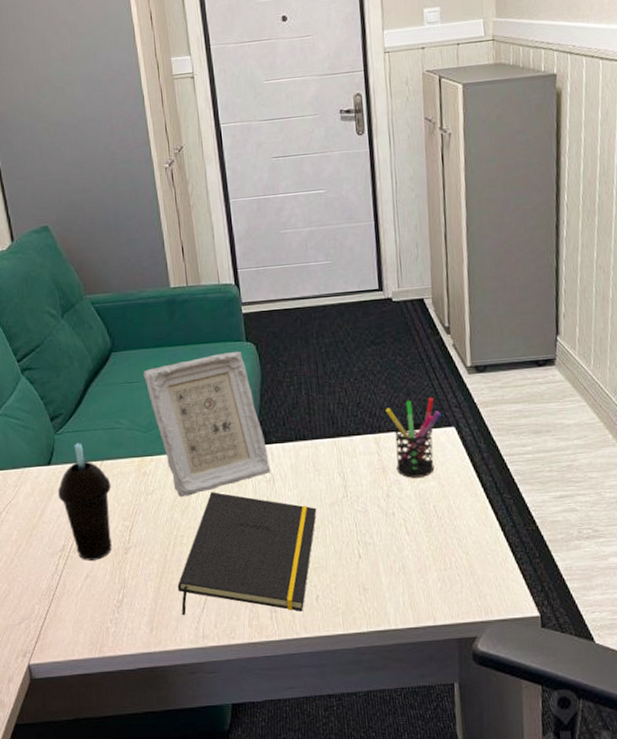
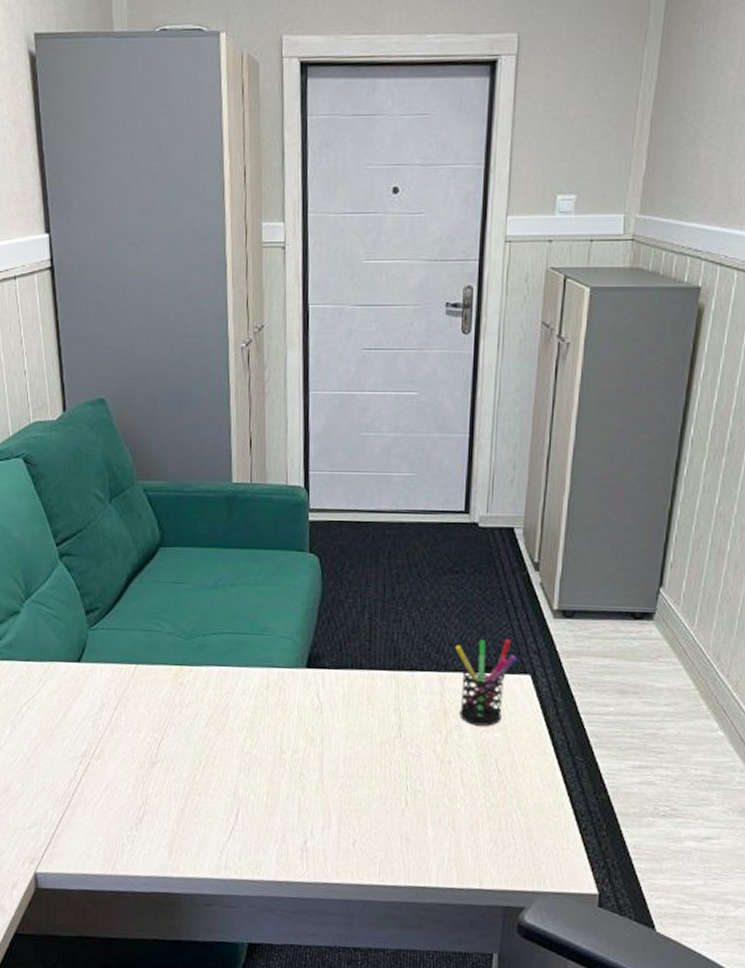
cup: present [58,443,112,561] -> none [86,642,144,771]
picture frame: present [143,351,271,498] -> none [191,561,320,716]
notepad: present [177,492,317,616] -> none [203,713,366,855]

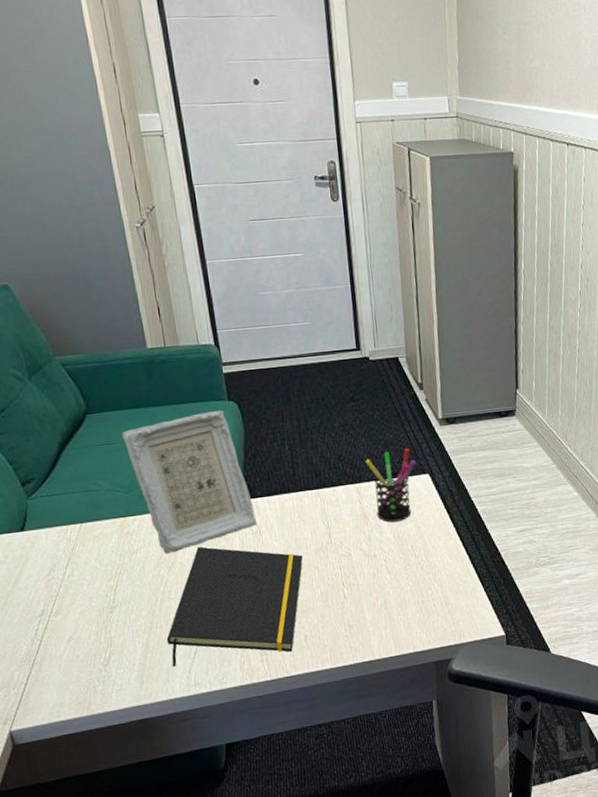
picture frame: none [191,561,320,716] -> present [121,410,257,555]
notepad: none [203,713,366,855] -> present [166,547,303,667]

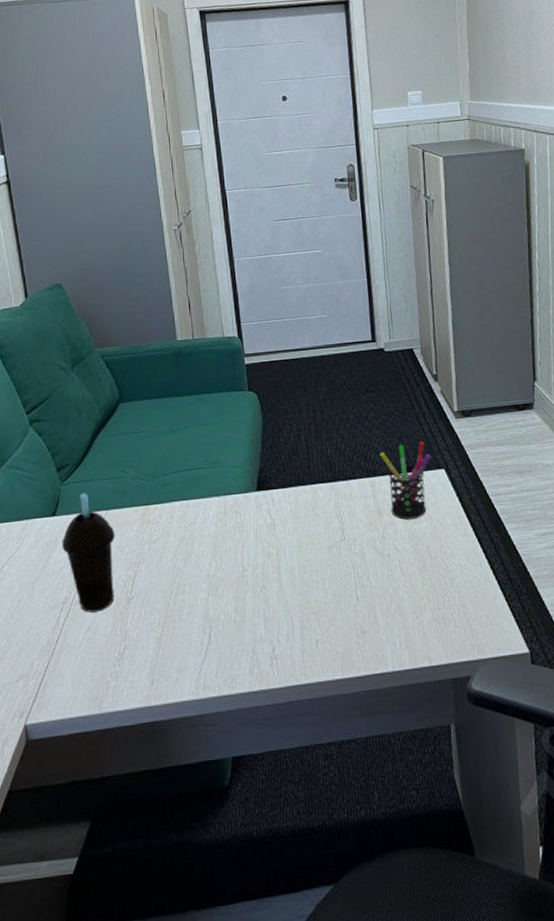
cup: none [33,507,96,624] -> present [62,493,116,613]
picture frame: present [121,410,257,555] -> none [149,400,272,545]
notepad: present [166,547,303,667] -> none [179,538,316,667]

